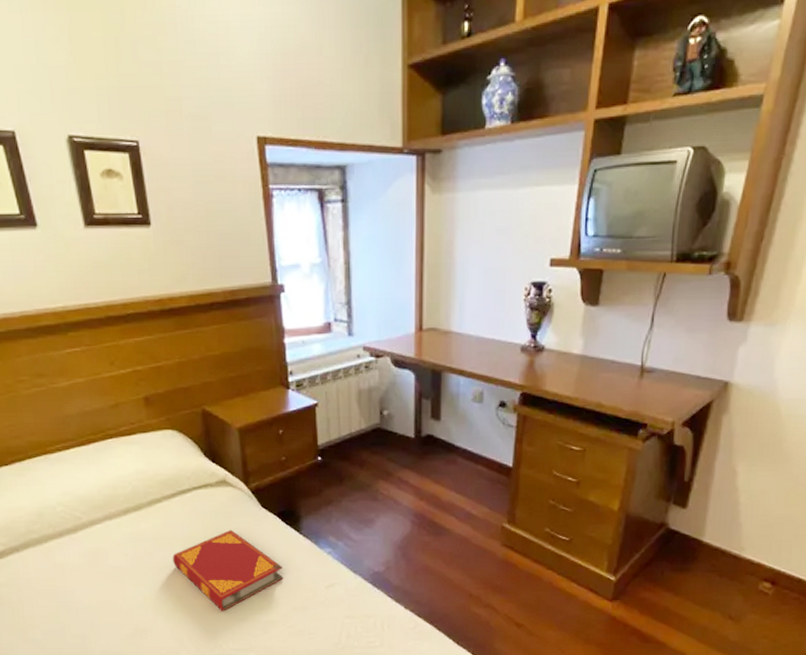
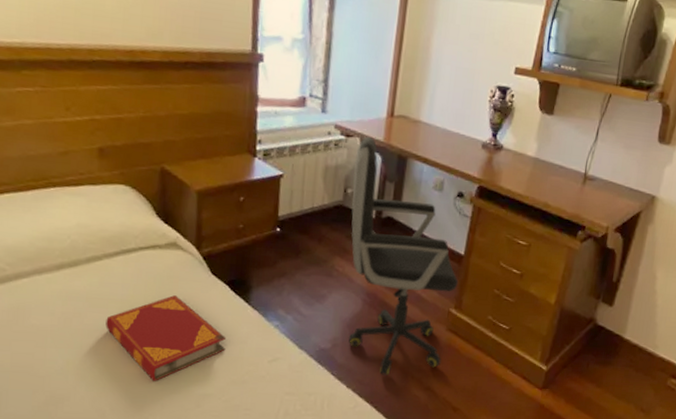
office chair: none [388,354,509,595] -> present [349,136,459,375]

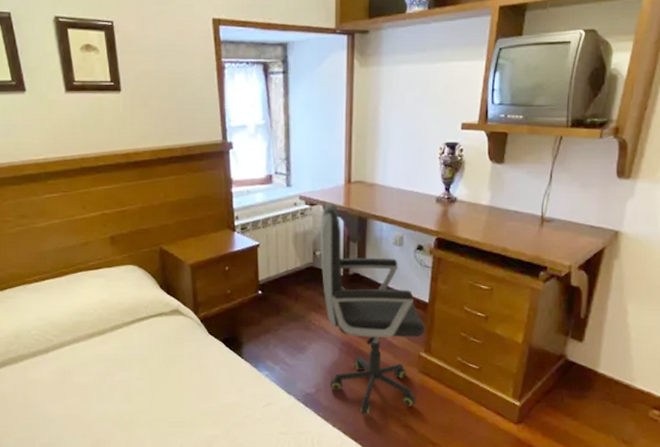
hardback book: present [105,295,226,381] -> none [130,354,227,425]

